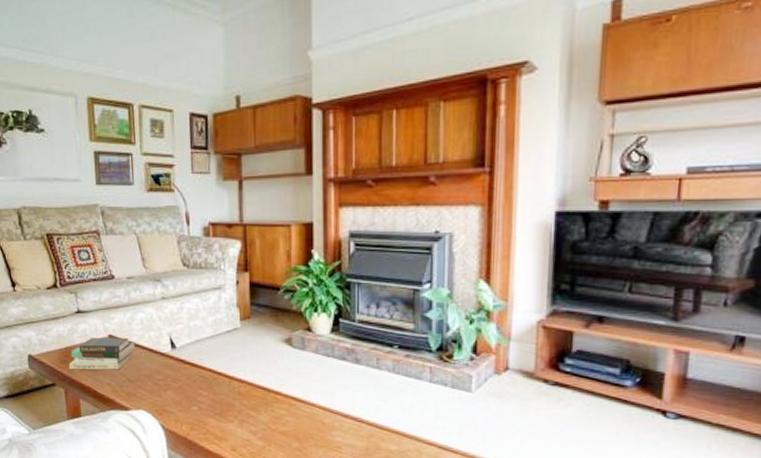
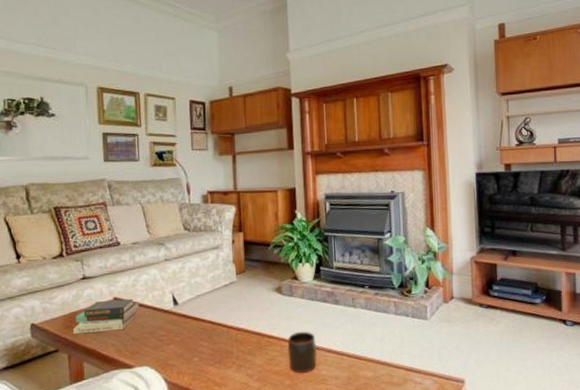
mug: none [297,390,332,437] -> present [287,331,318,373]

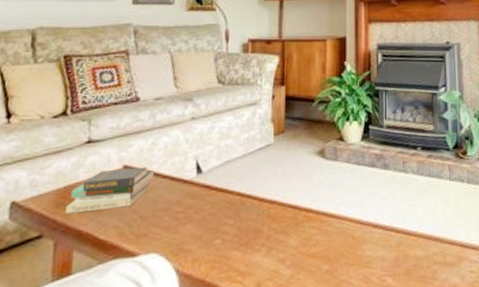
mug: present [287,331,318,373] -> none [328,202,362,255]

